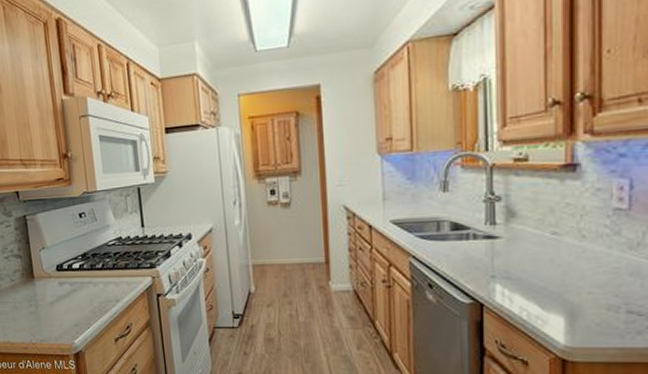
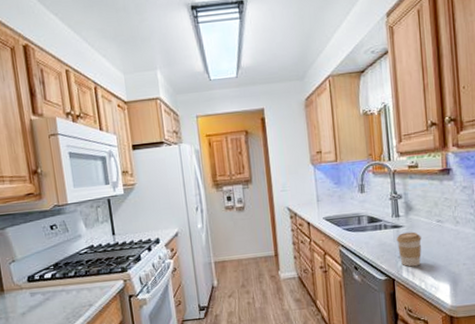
coffee cup: none [489,245,526,290] -> present [396,231,422,267]

